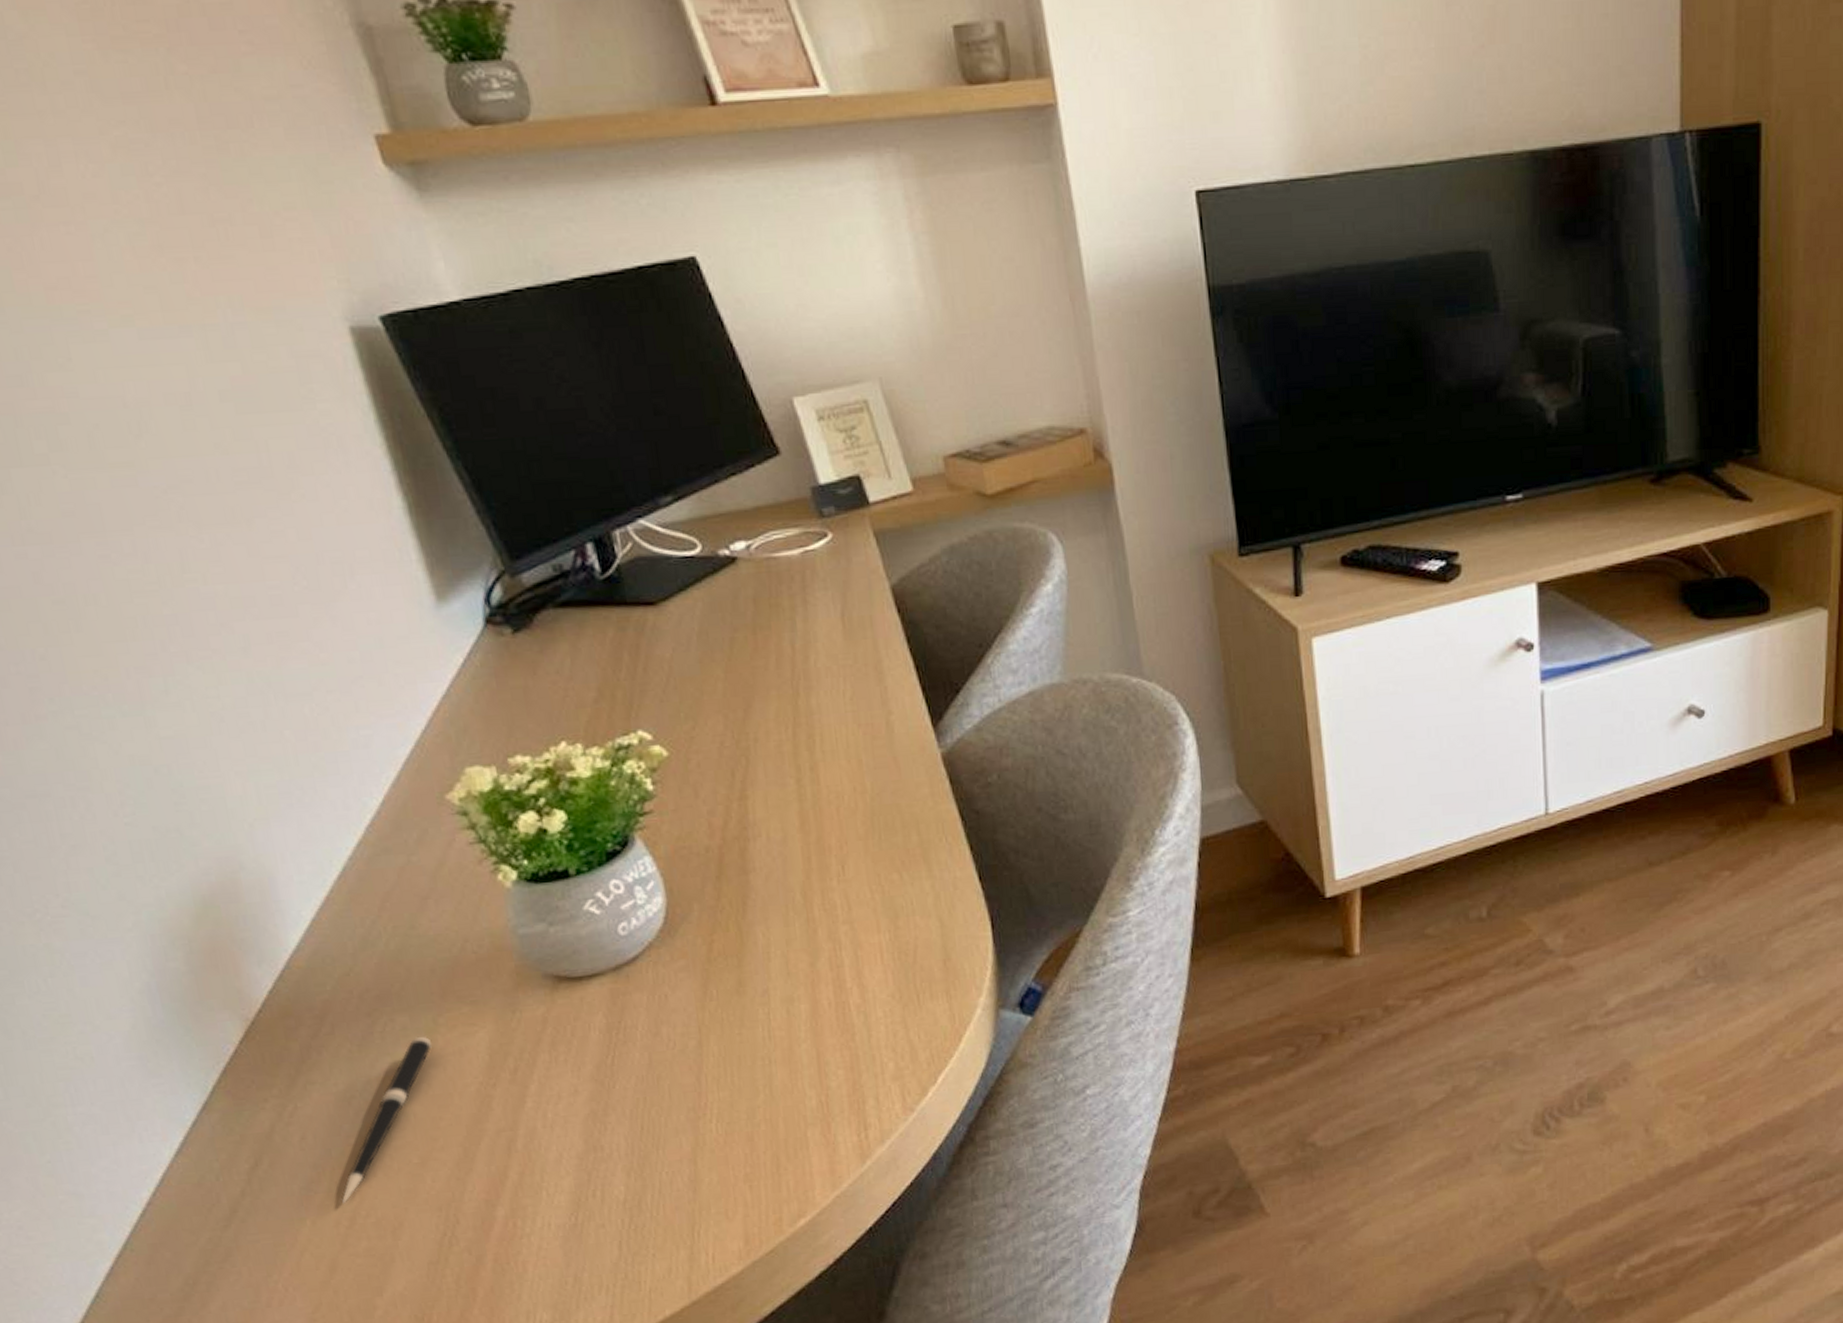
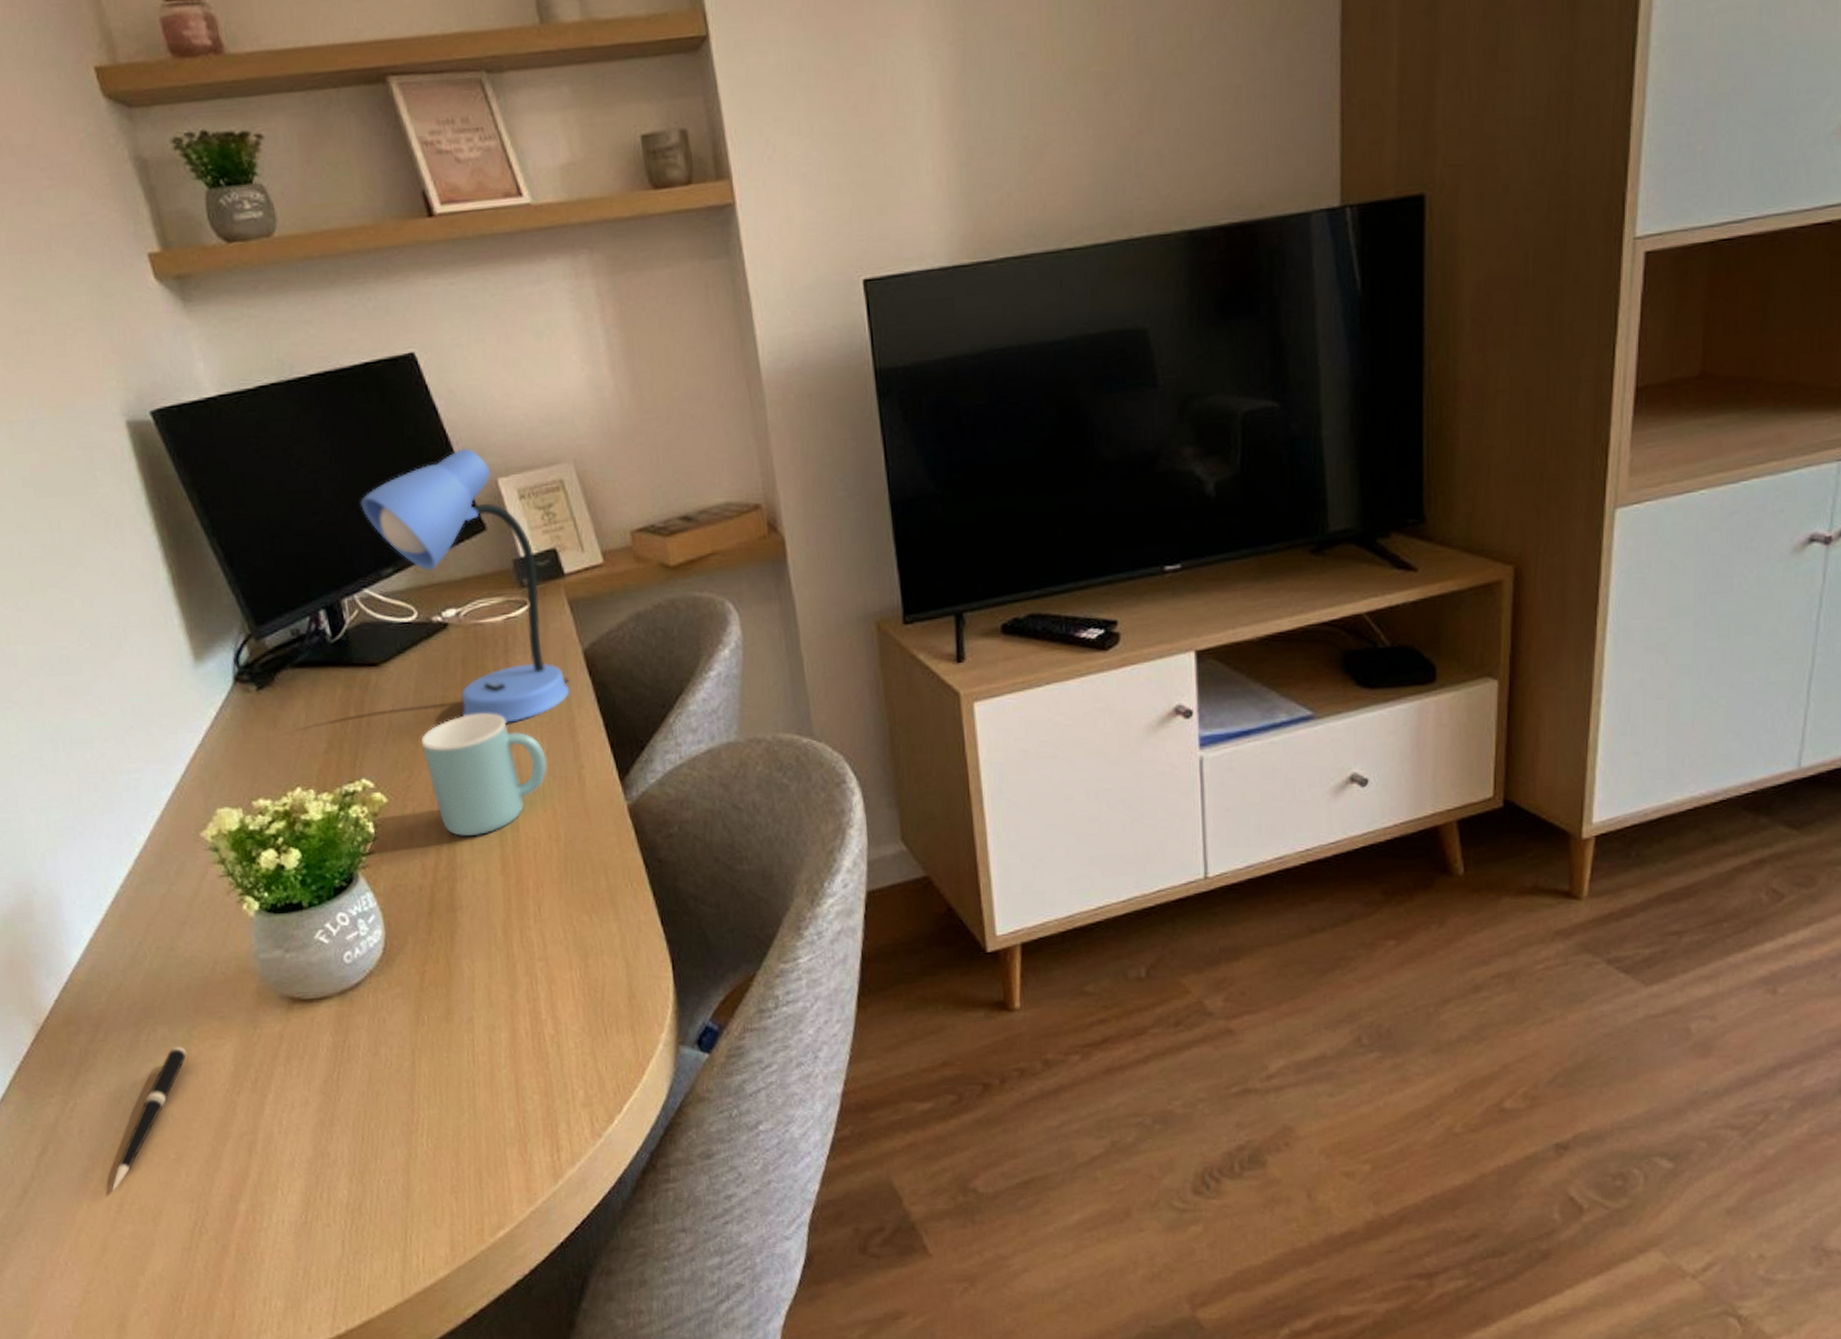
desk lamp: none [633,363,877,667] -> present [360,448,570,723]
mug: none [706,655,852,791] -> present [420,713,548,836]

